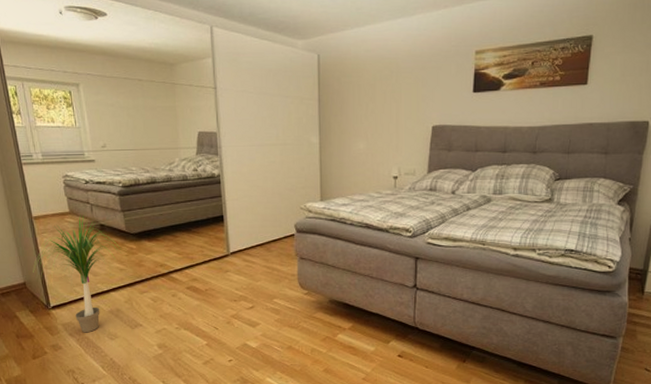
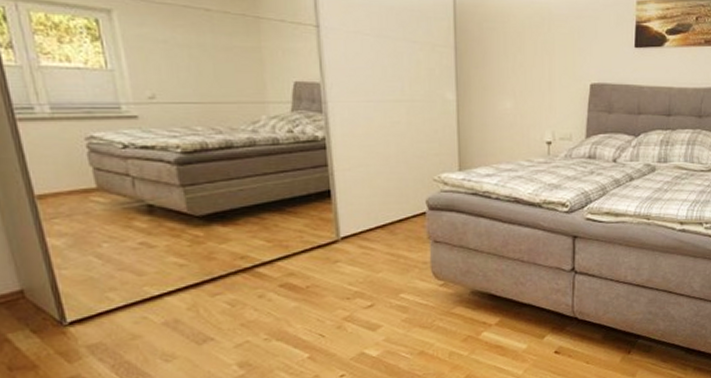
potted plant: present [33,215,122,333] -> none [36,192,182,356]

